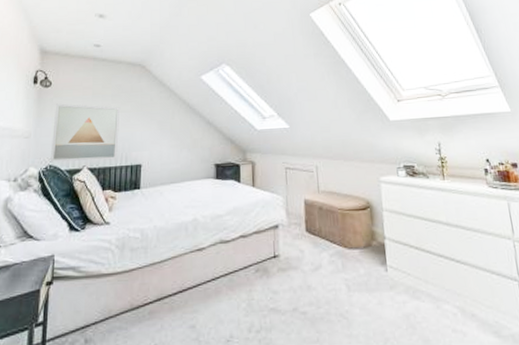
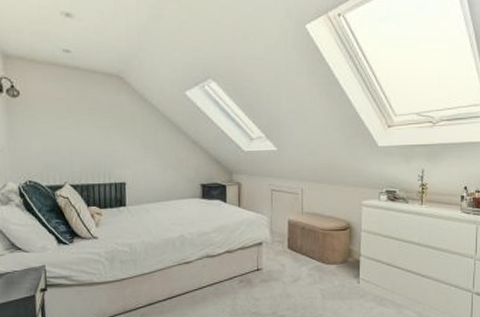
wall art: present [50,103,121,162] -> none [27,116,100,178]

